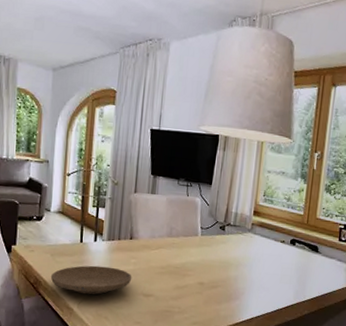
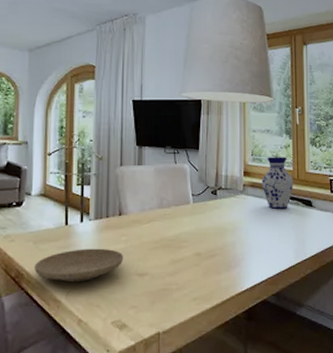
vase: none [270,199,303,251] -> present [261,157,294,209]

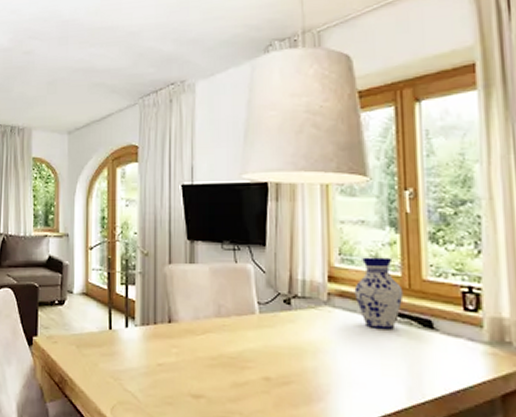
plate: present [34,248,124,283] -> none [77,358,175,396]

